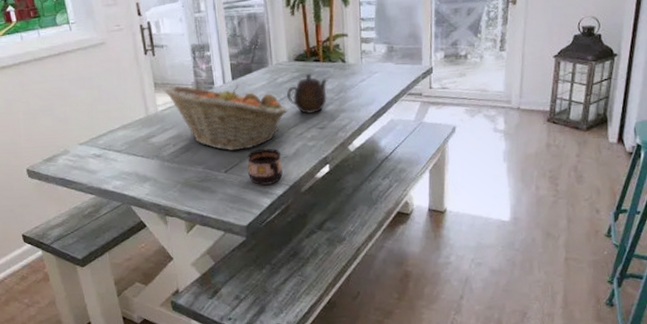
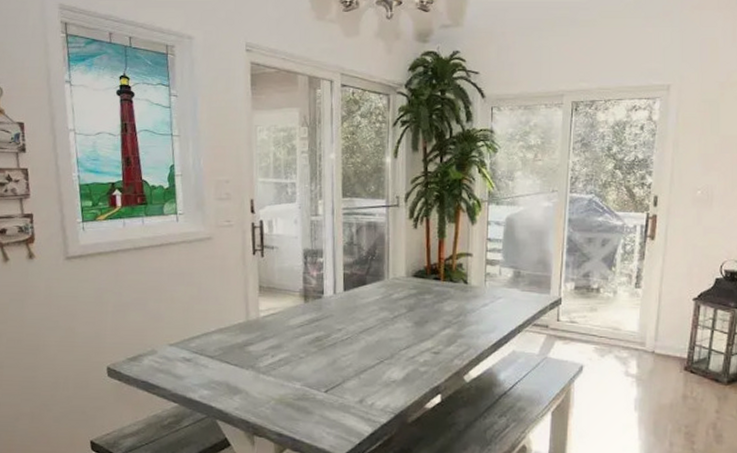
fruit basket: present [163,85,288,150] -> none [268,290,401,369]
cup: present [247,148,283,185] -> none [351,369,389,411]
teapot: present [287,73,327,115] -> none [401,291,446,337]

